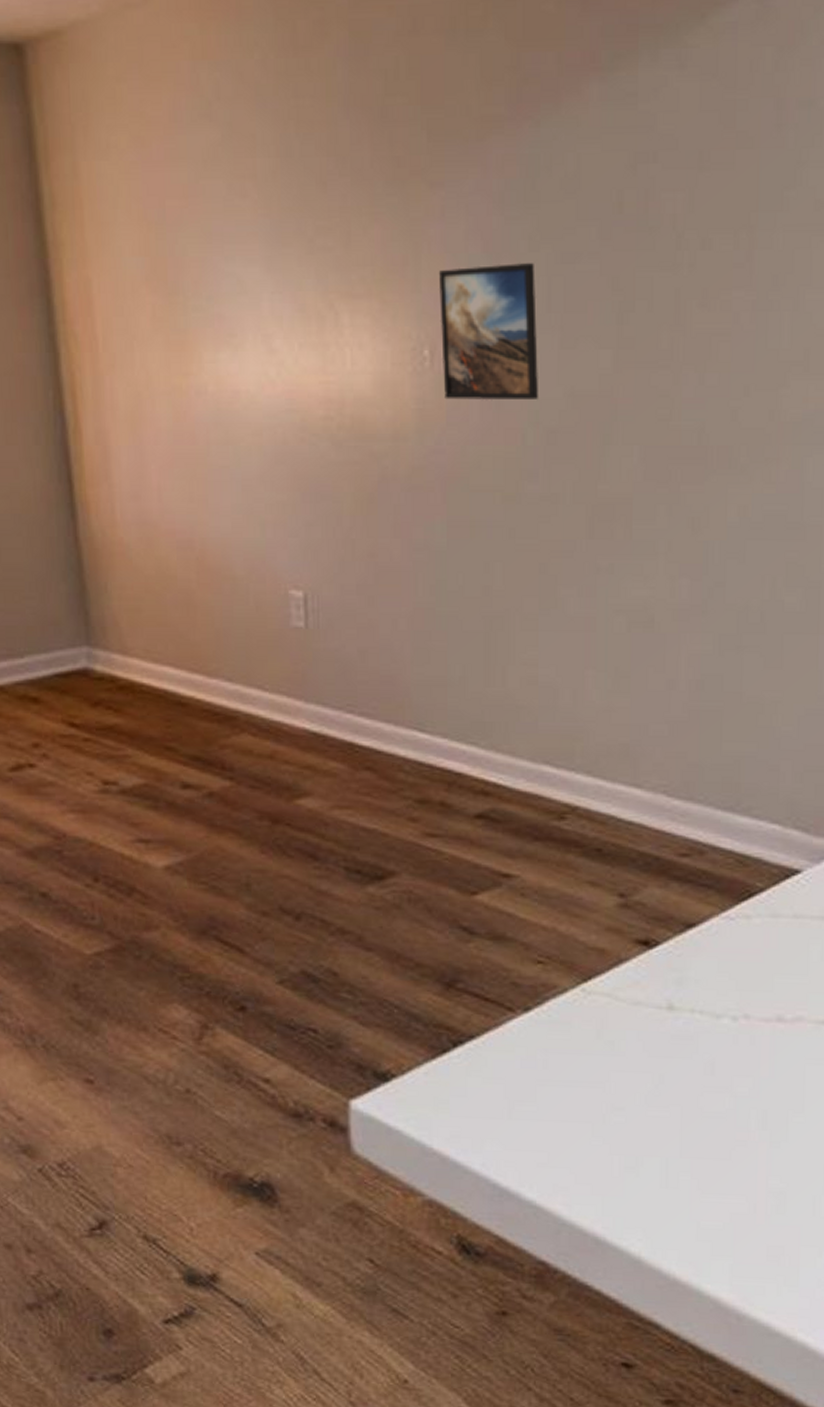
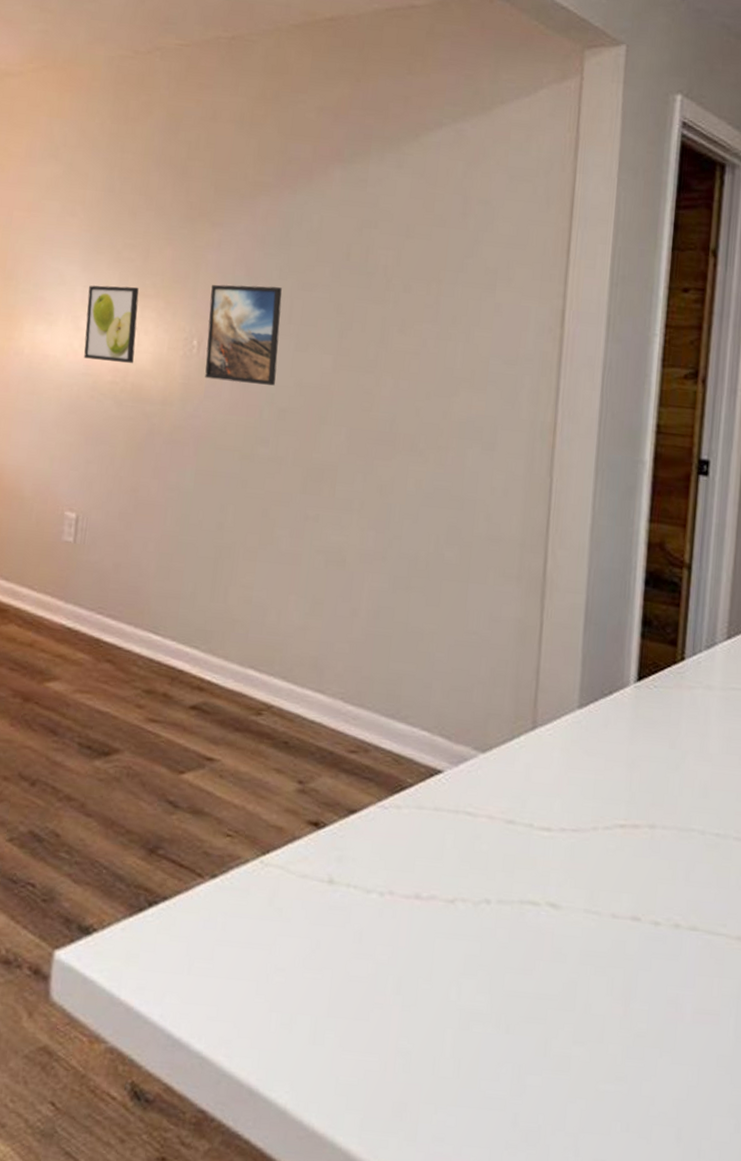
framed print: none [278,285,350,390] -> present [84,285,139,363]

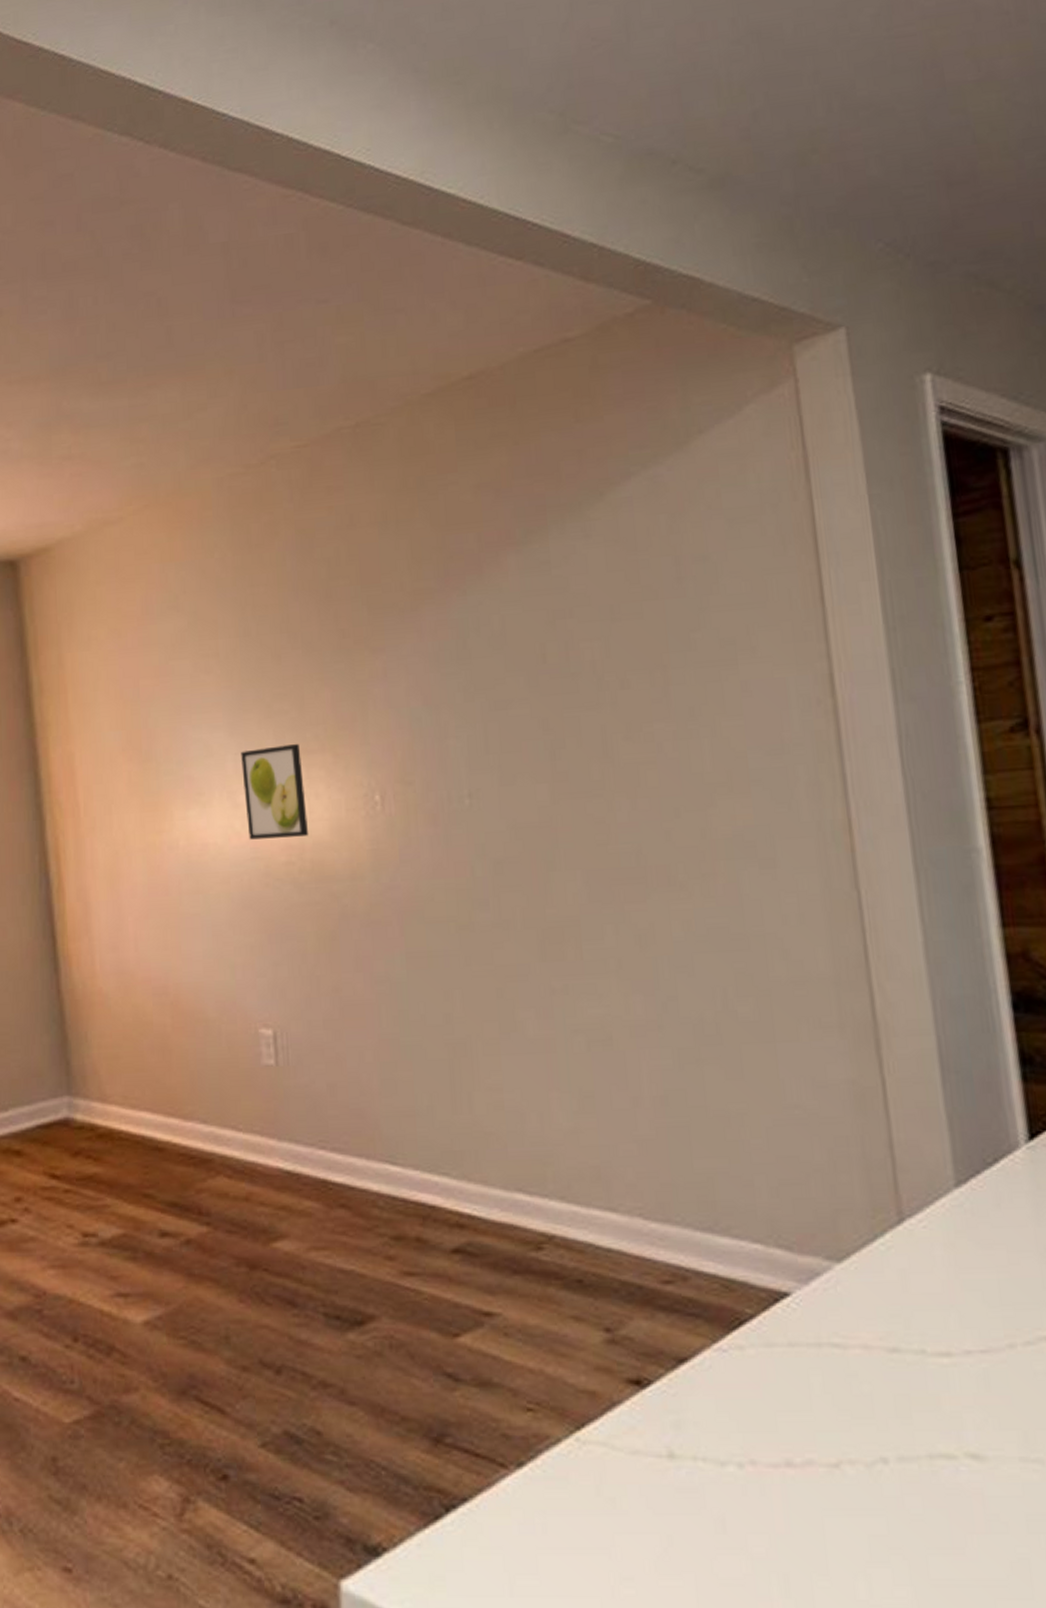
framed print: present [205,284,282,386] -> none [385,712,483,839]

